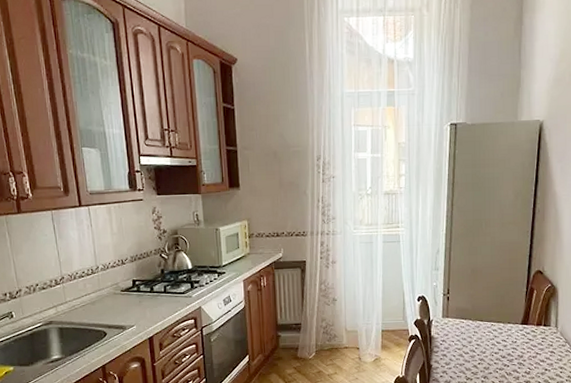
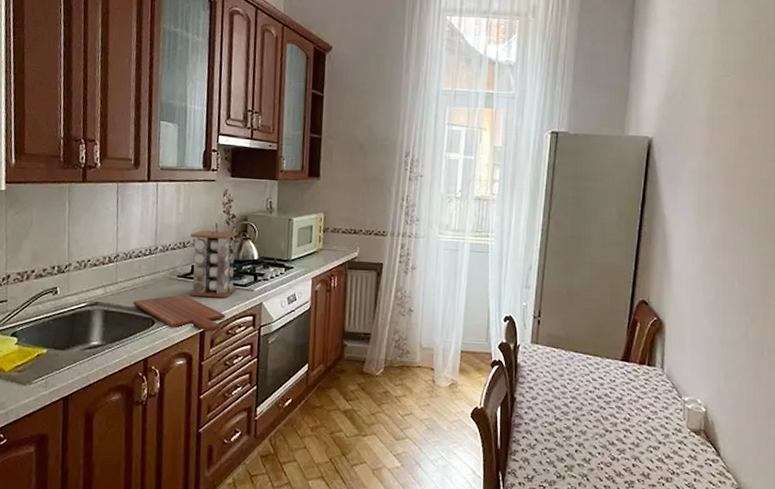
cutting board: none [84,307,170,337] -> present [133,294,226,332]
spice rack: none [127,239,175,307] -> present [189,222,238,298]

